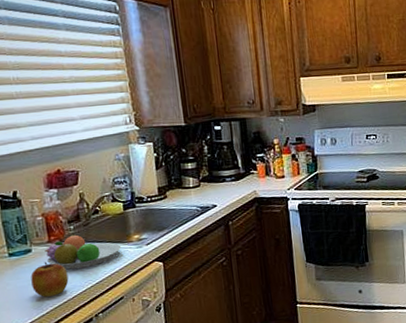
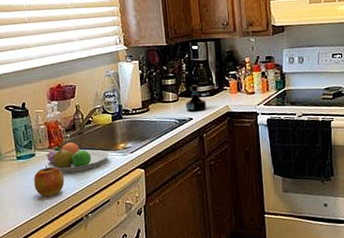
tequila bottle: none [208,169,232,198] -> present [185,85,207,112]

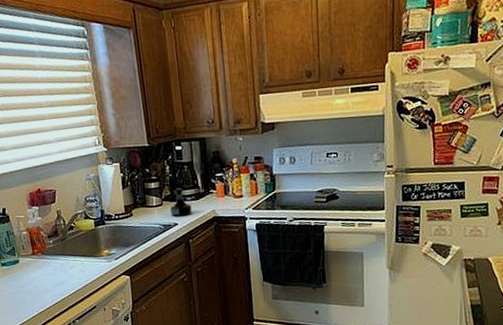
apple: present [34,165,65,197] -> none [19,271,50,303]
fruit bowl: present [46,142,109,173] -> none [30,248,94,280]

